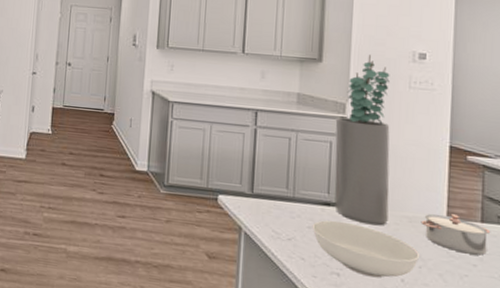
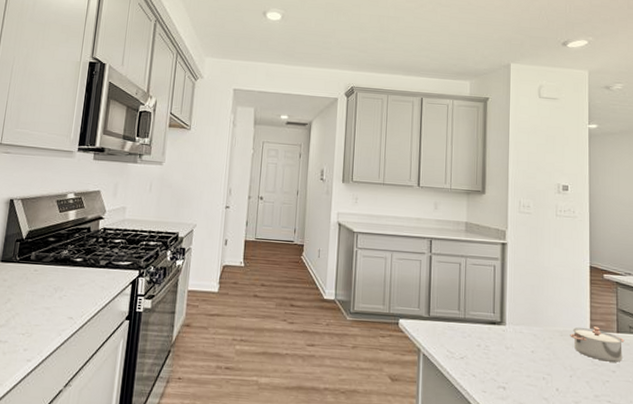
bowl: present [312,220,420,278] -> none [481,338,571,389]
vase: present [334,55,390,226] -> none [497,187,544,341]

